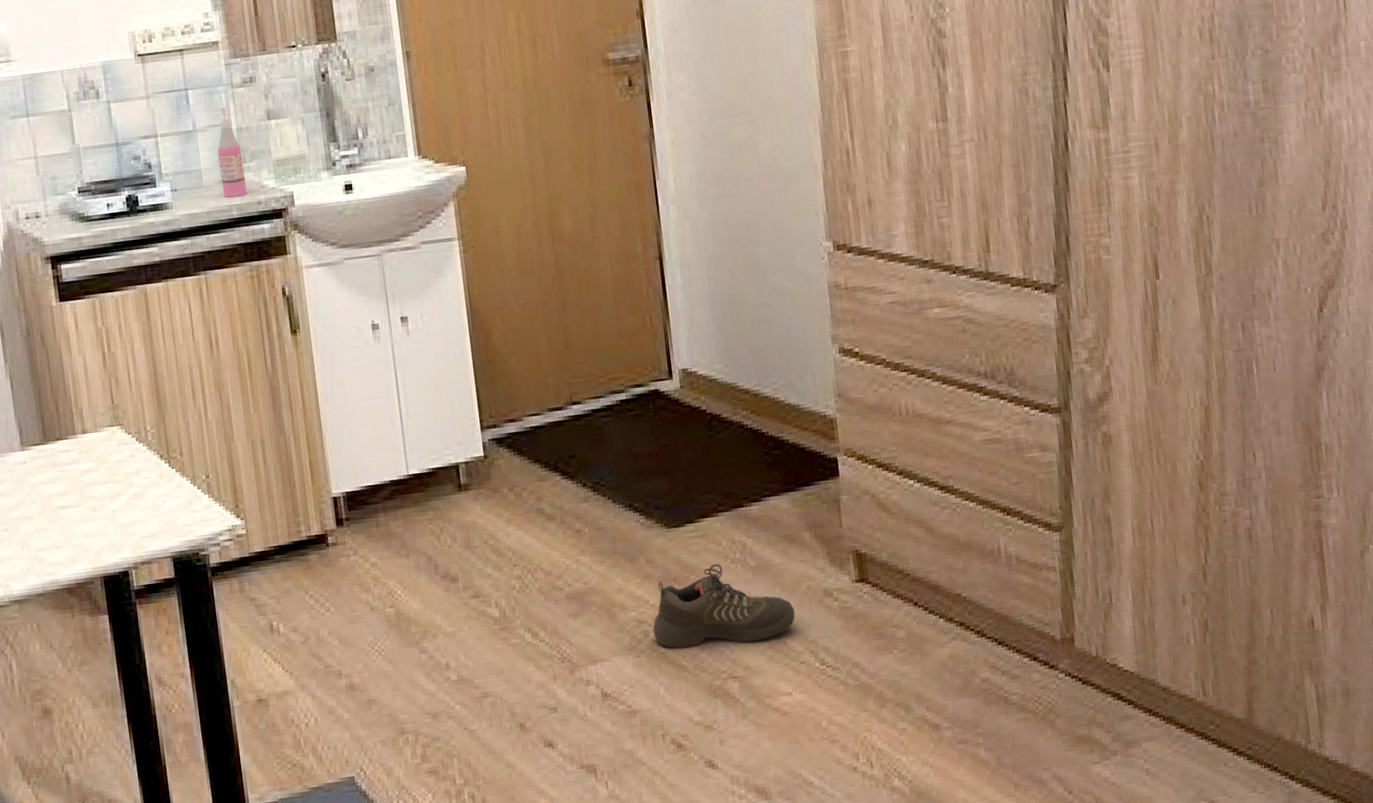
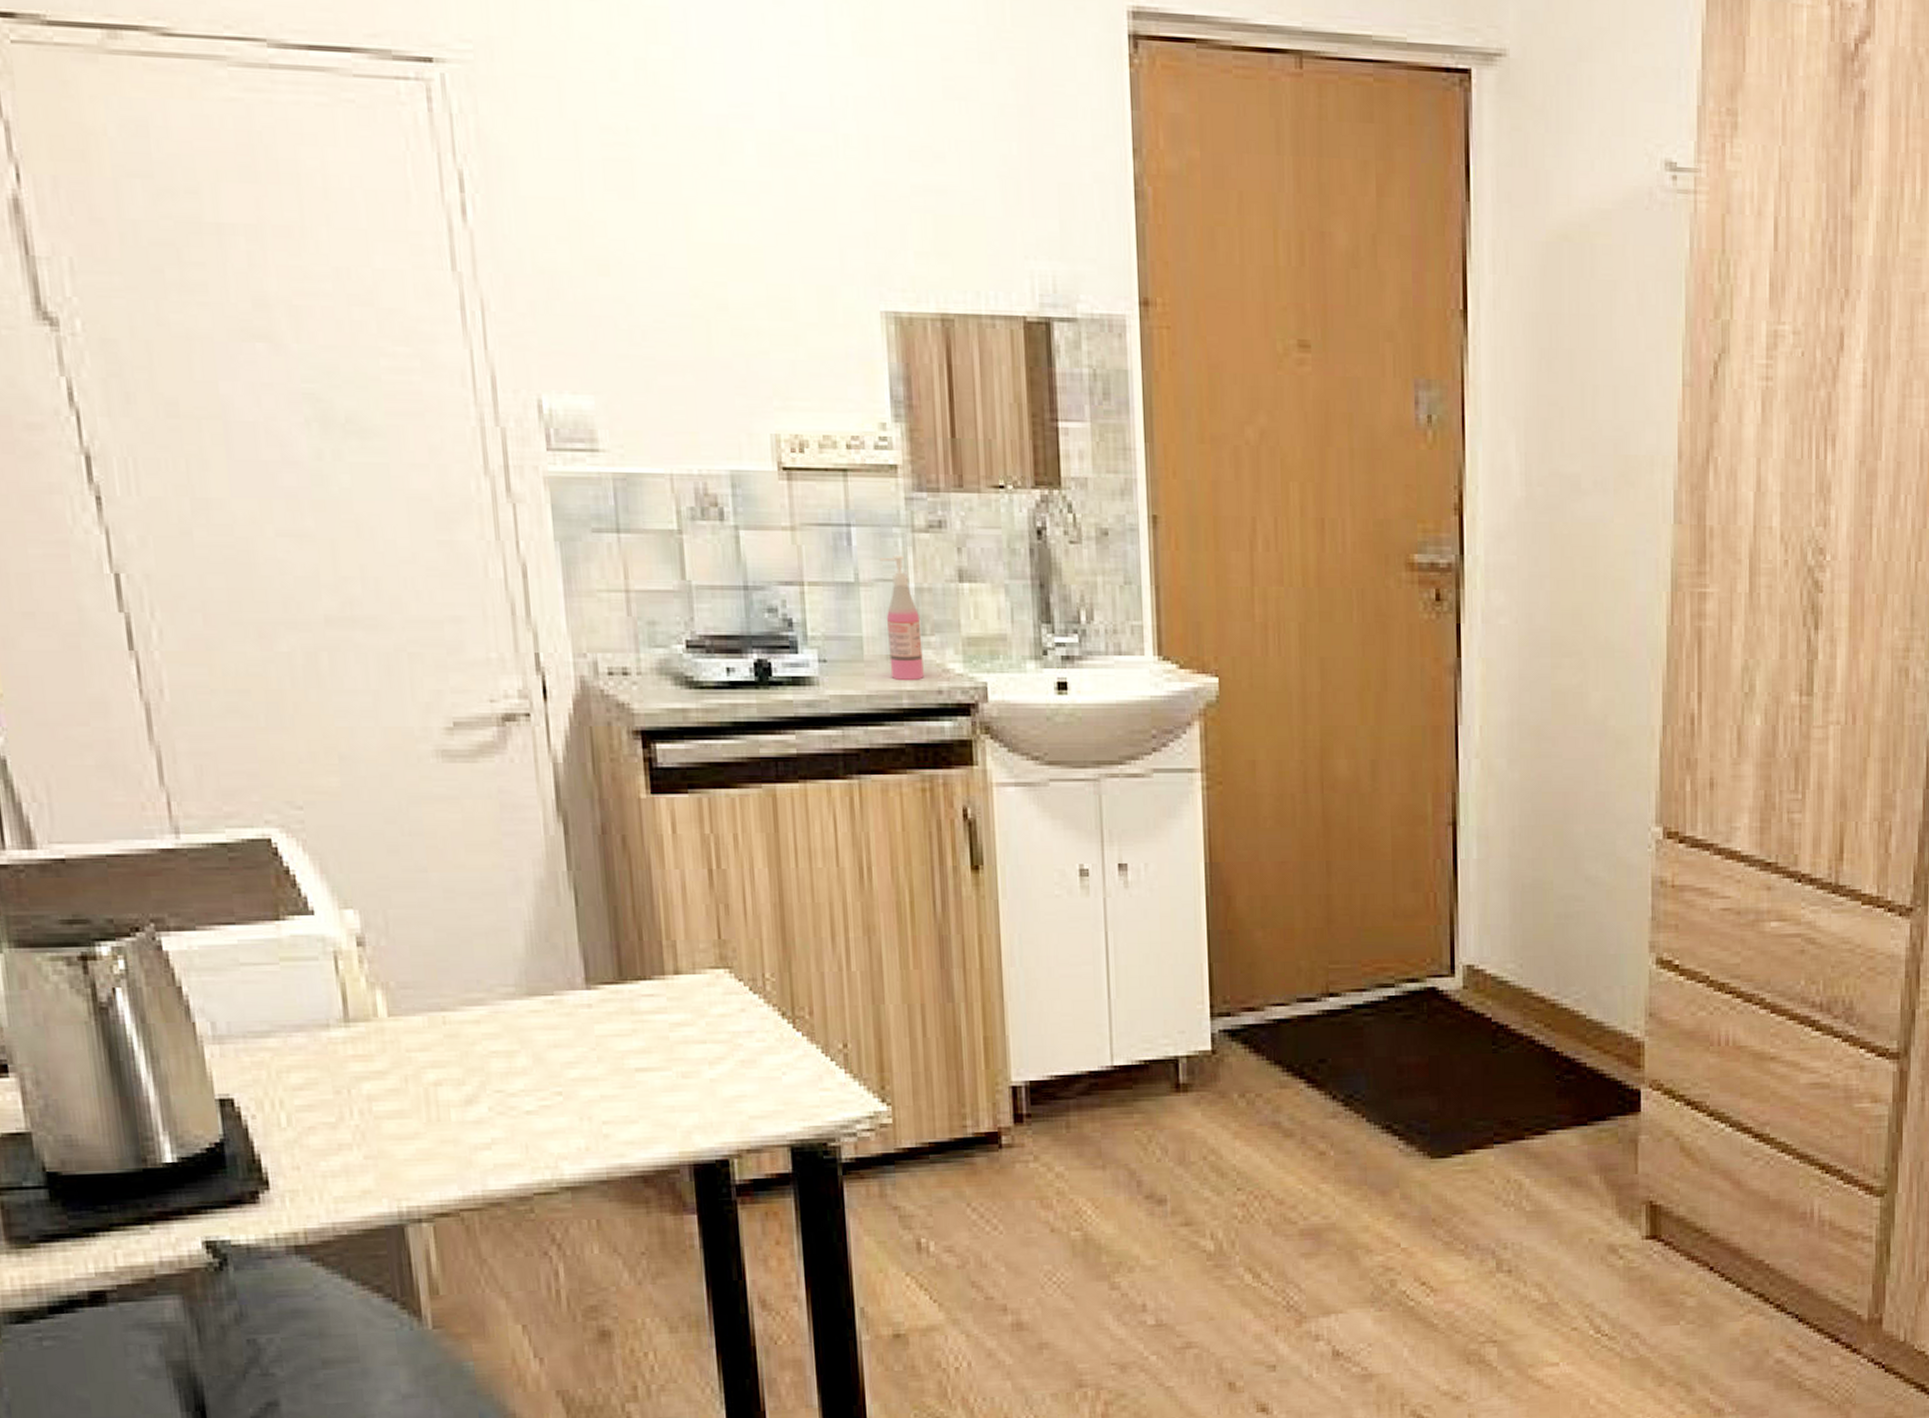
shoe: present [652,564,795,648] -> none [1401,1205,1572,1303]

